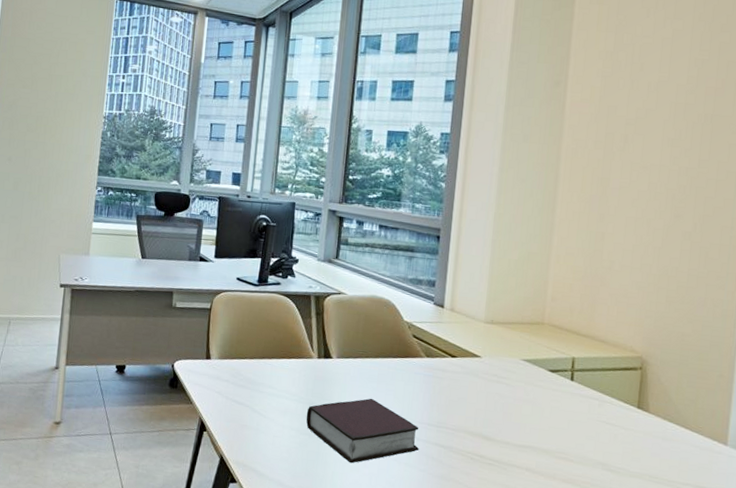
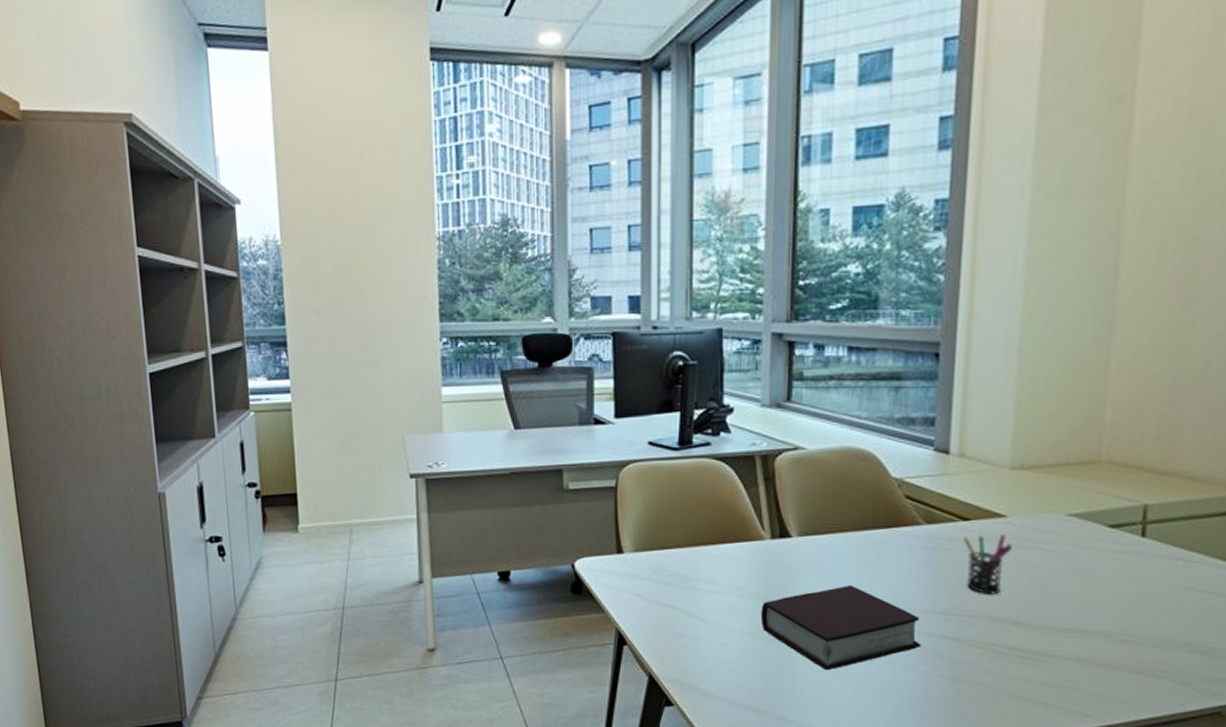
pen holder: none [451,369,484,415] -> present [963,535,1012,595]

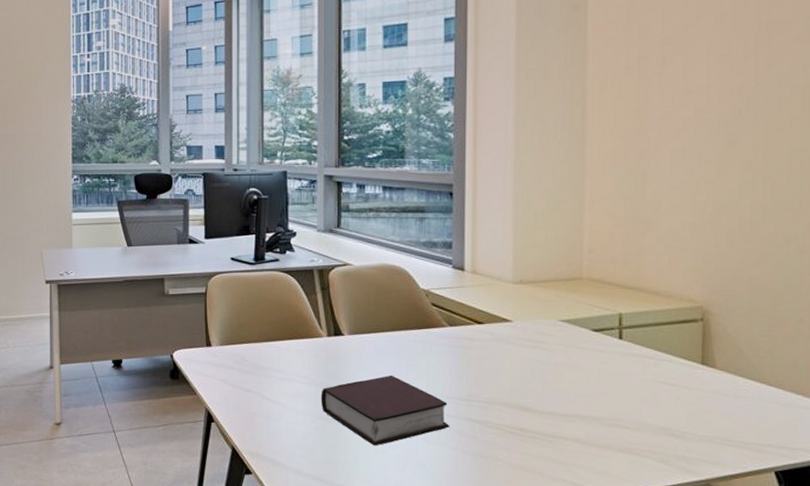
pen holder: present [963,535,1012,595] -> none [479,336,517,385]

